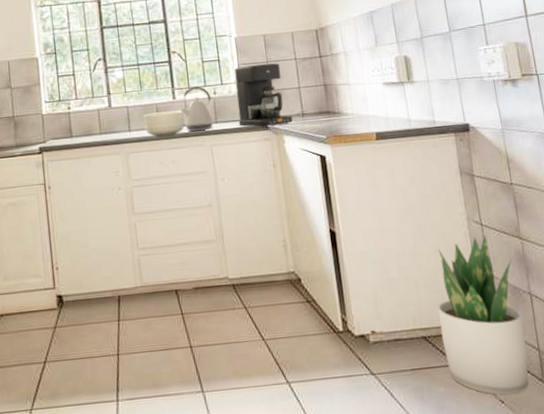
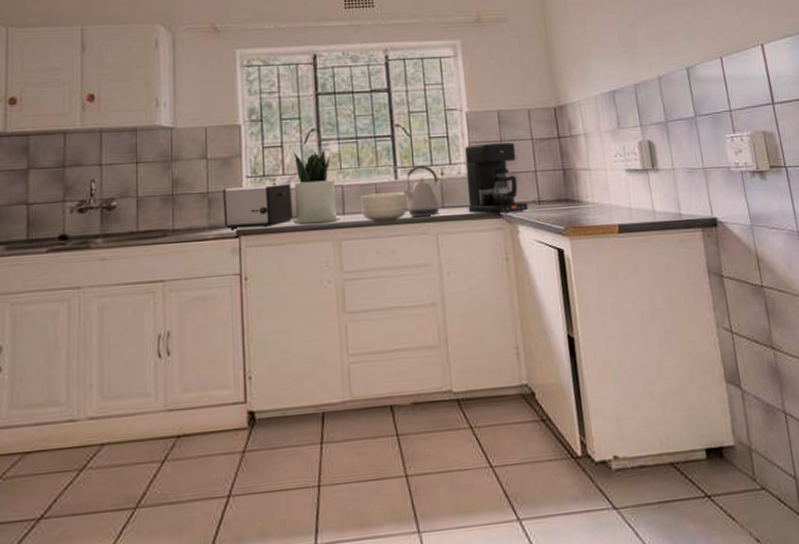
toaster: none [26,107,86,147] -> present [223,184,293,229]
planter: none [84,76,128,142] -> present [293,150,342,226]
planter: present [437,235,529,396] -> none [686,344,786,533]

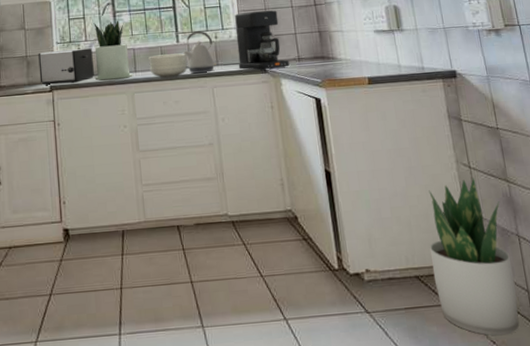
planter: none [686,344,786,533] -> present [429,178,519,336]

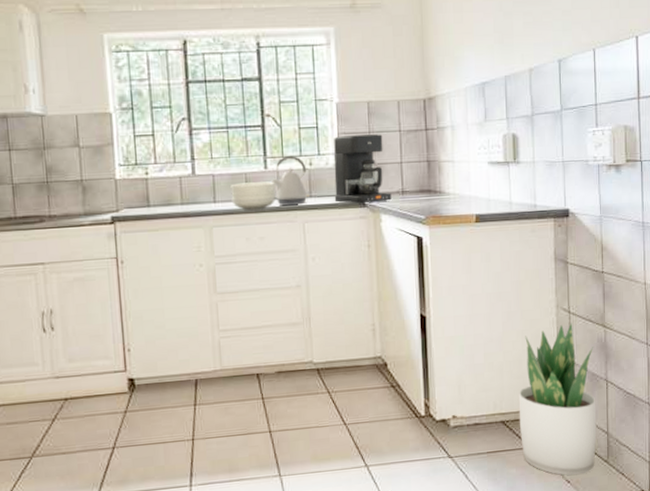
toaster: present [38,48,94,85] -> none [96,172,165,216]
planter: present [93,20,134,82] -> none [165,139,213,213]

